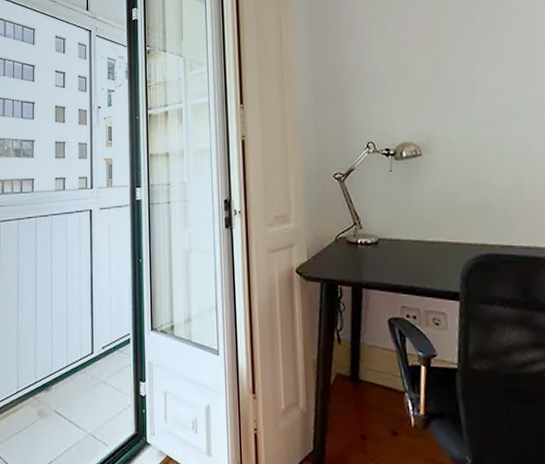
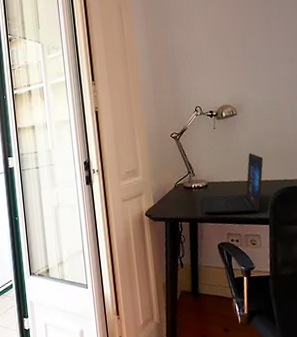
laptop: none [368,206,455,283] -> present [201,153,263,214]

